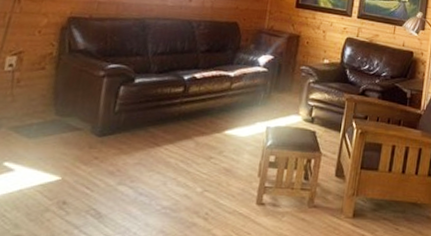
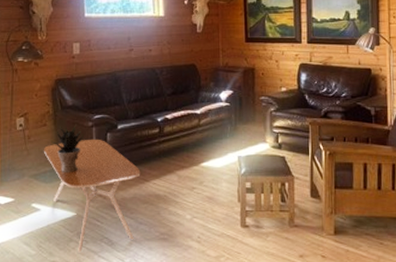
coffee table: none [34,90,153,226] -> present [44,139,141,253]
potted plant: none [47,71,91,128] -> present [51,124,84,172]

